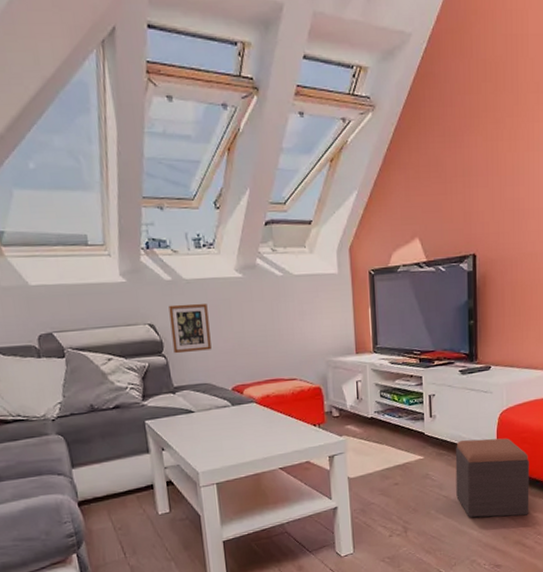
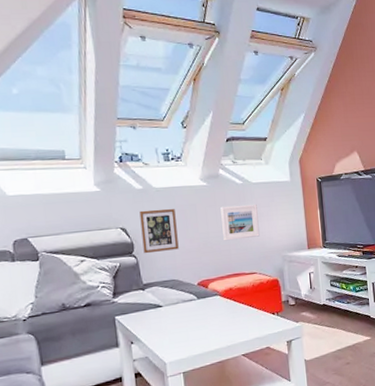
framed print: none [258,299,301,342] -> present [220,204,260,241]

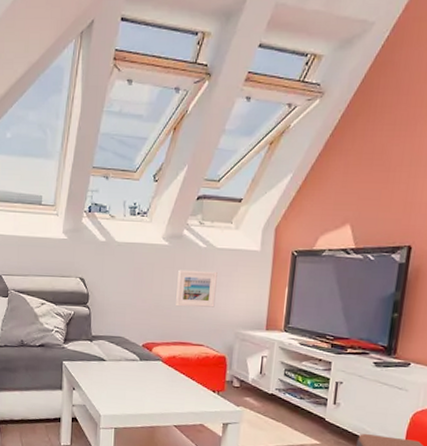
picture frame: present [139,208,179,254] -> none [97,263,133,307]

